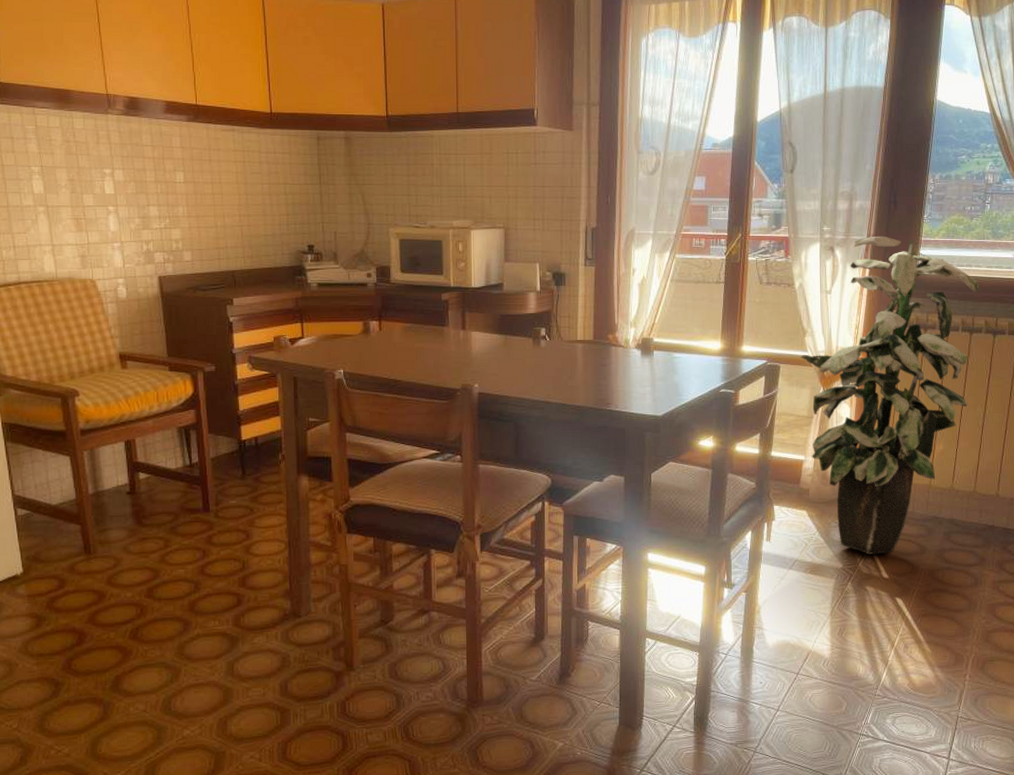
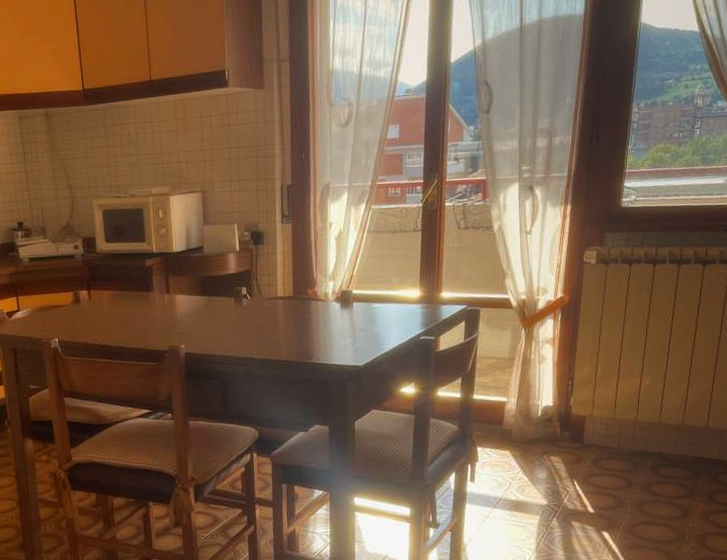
indoor plant: present [801,237,980,555] -> none [501,171,688,491]

